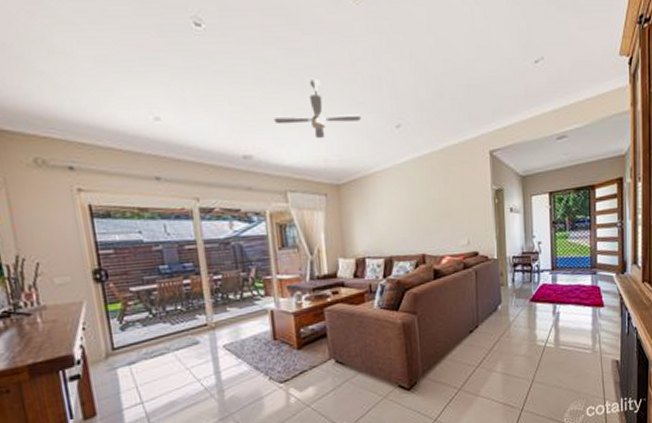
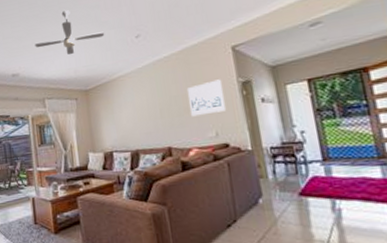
wall art: none [444,185,479,223] -> present [186,79,226,117]

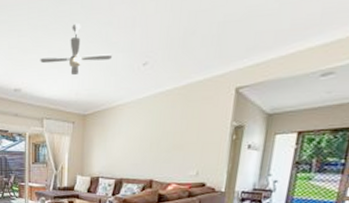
wall art: present [186,79,226,117] -> none [177,120,217,154]

